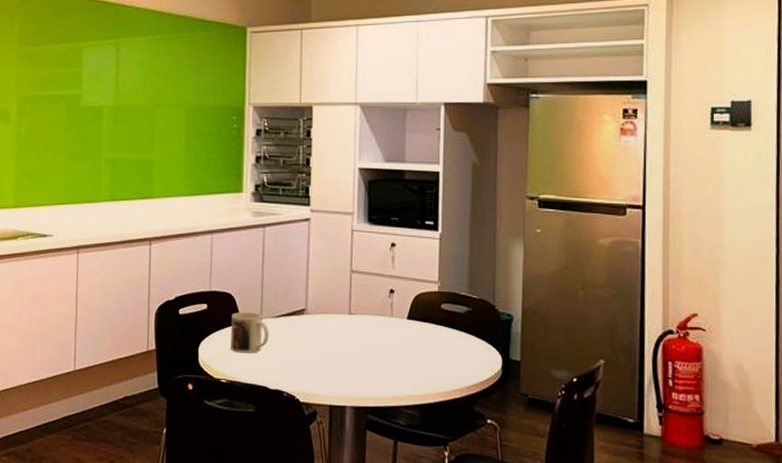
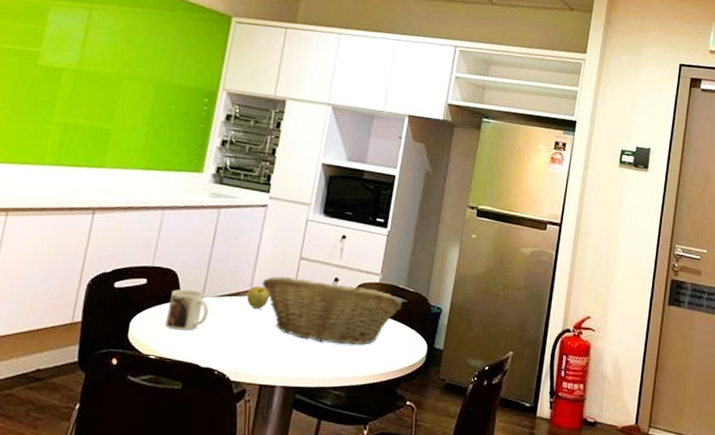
apple: none [303,304,326,327] -> present [246,286,270,309]
fruit basket: none [316,292,467,361] -> present [262,276,402,345]

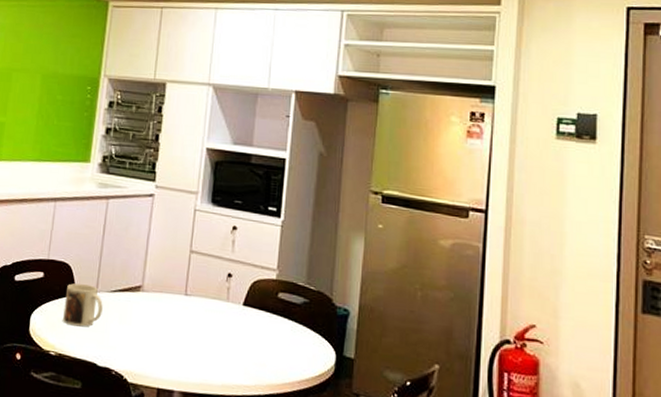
apple: present [246,286,270,309] -> none [139,281,162,306]
fruit basket: present [262,276,402,345] -> none [153,271,304,350]

